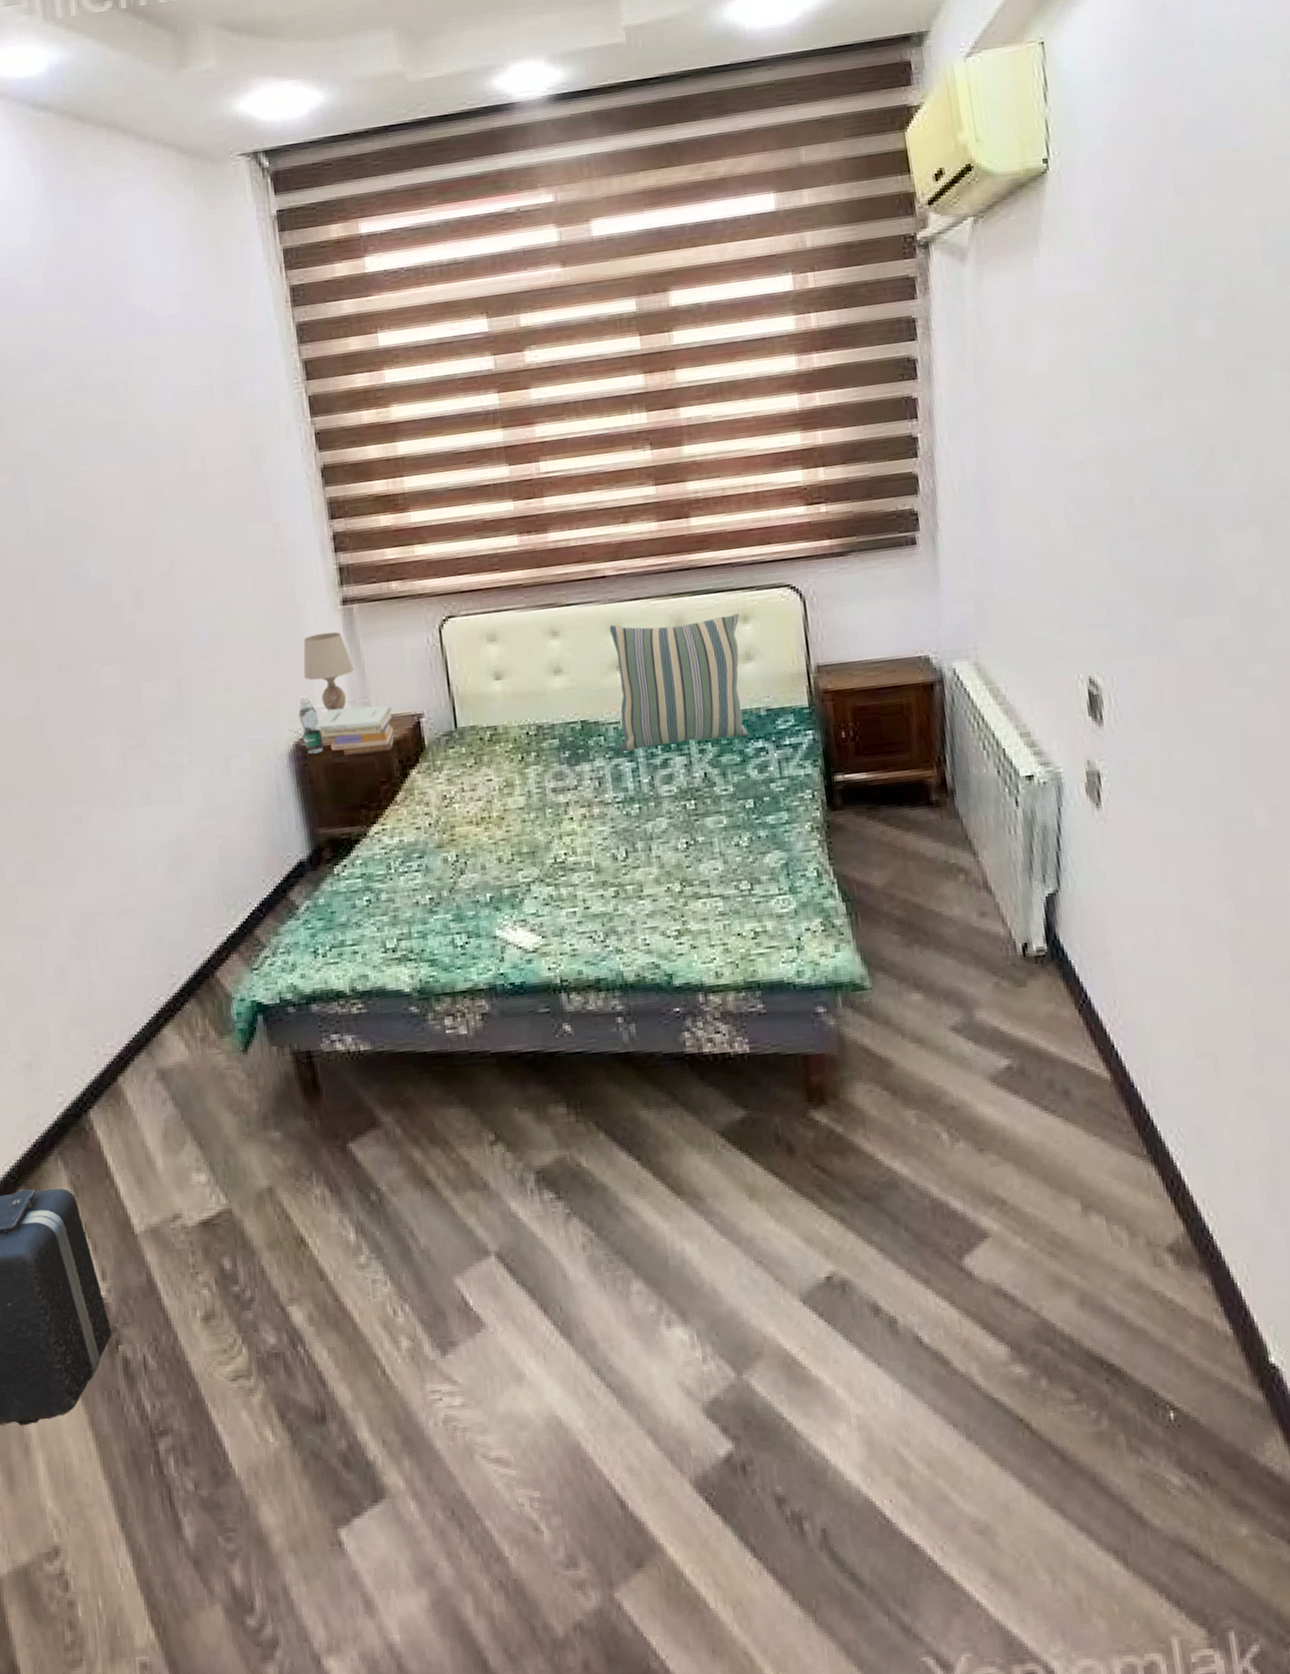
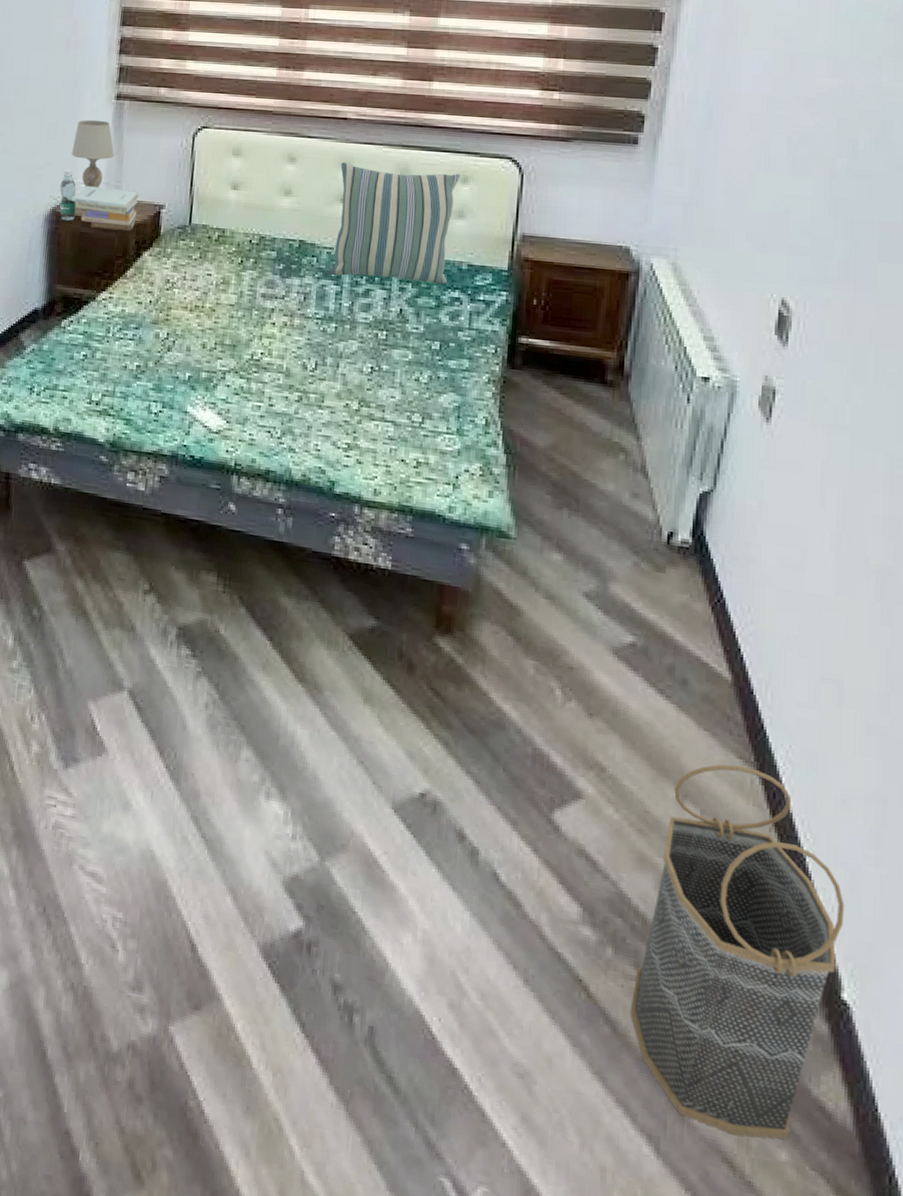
basket: none [1074,1161,1260,1526] -> present [630,764,845,1139]

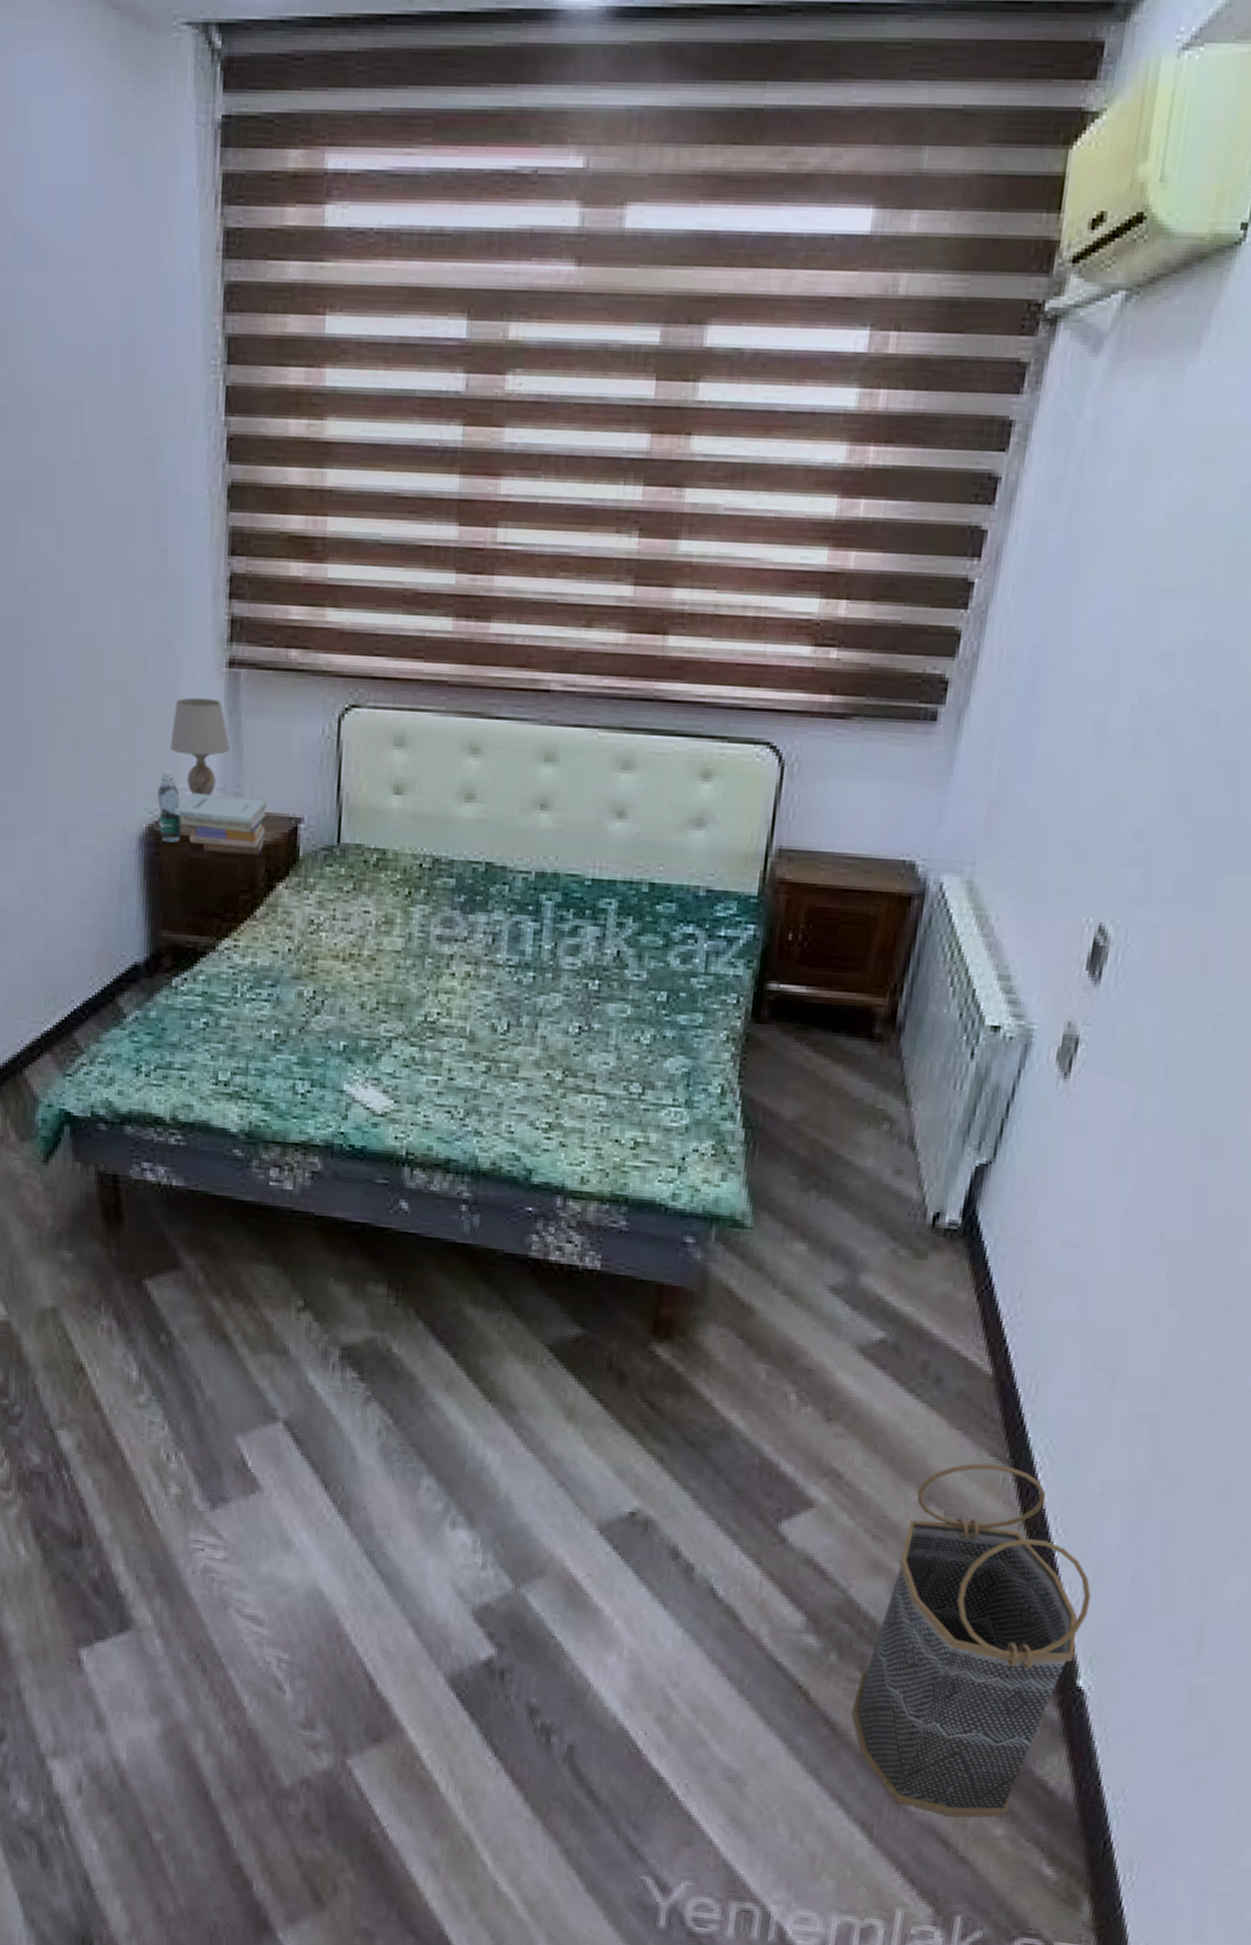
pillow: present [328,161,460,285] -> none [524,752,701,918]

